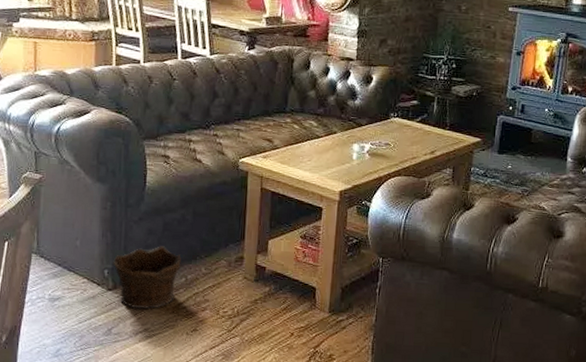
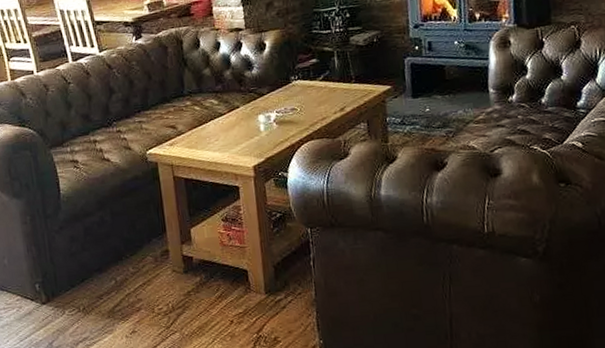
clay pot: present [113,246,181,309] -> none [42,251,109,319]

